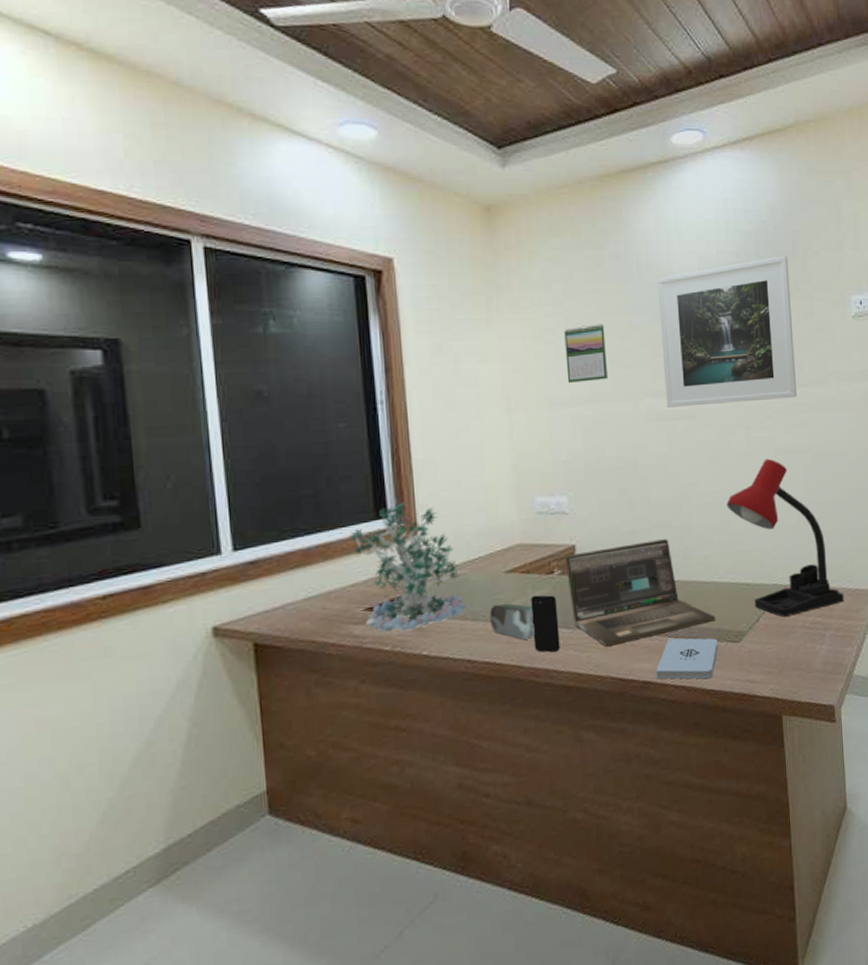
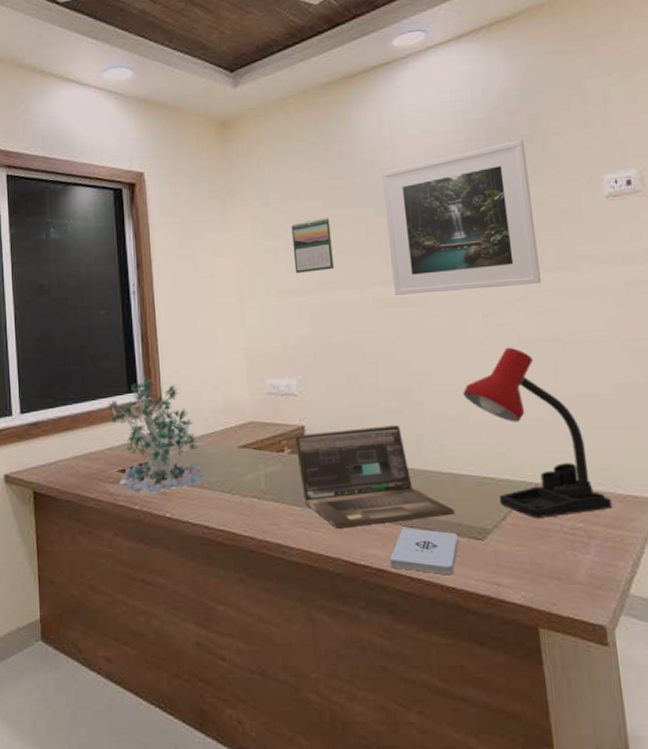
speaker: present [489,603,535,640] -> none [224,476,266,513]
smartphone: present [531,595,560,653] -> none [262,471,291,528]

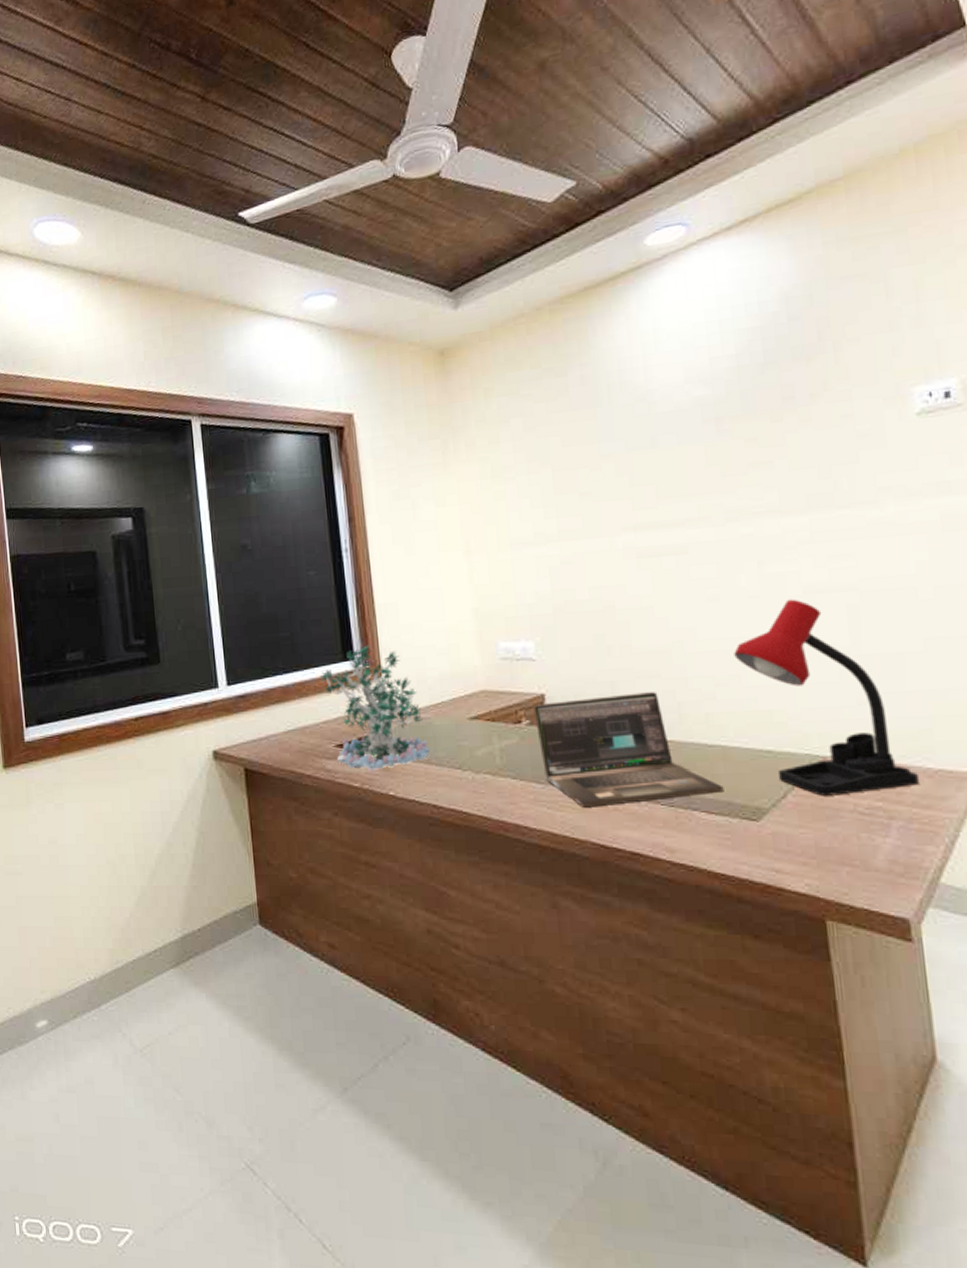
calendar: present [291,218,335,273] -> none [525,456,578,521]
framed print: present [382,140,541,295] -> none [633,350,832,543]
notepad: present [390,528,458,575] -> none [646,807,728,860]

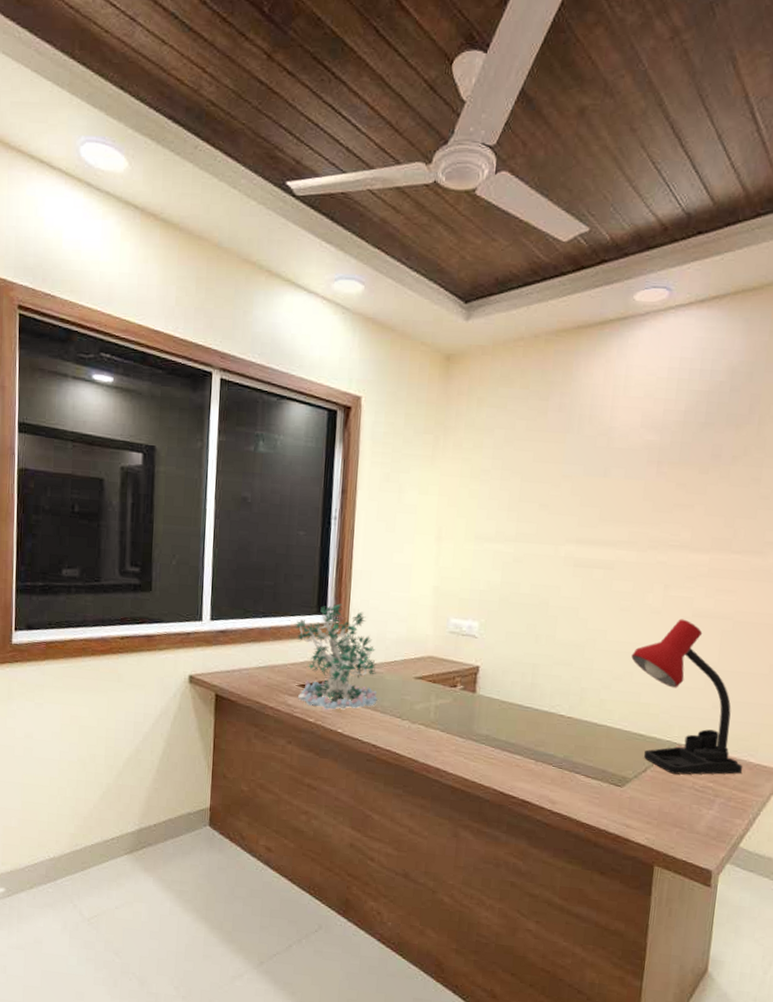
laptop: present [533,692,724,807] -> none [467,673,602,762]

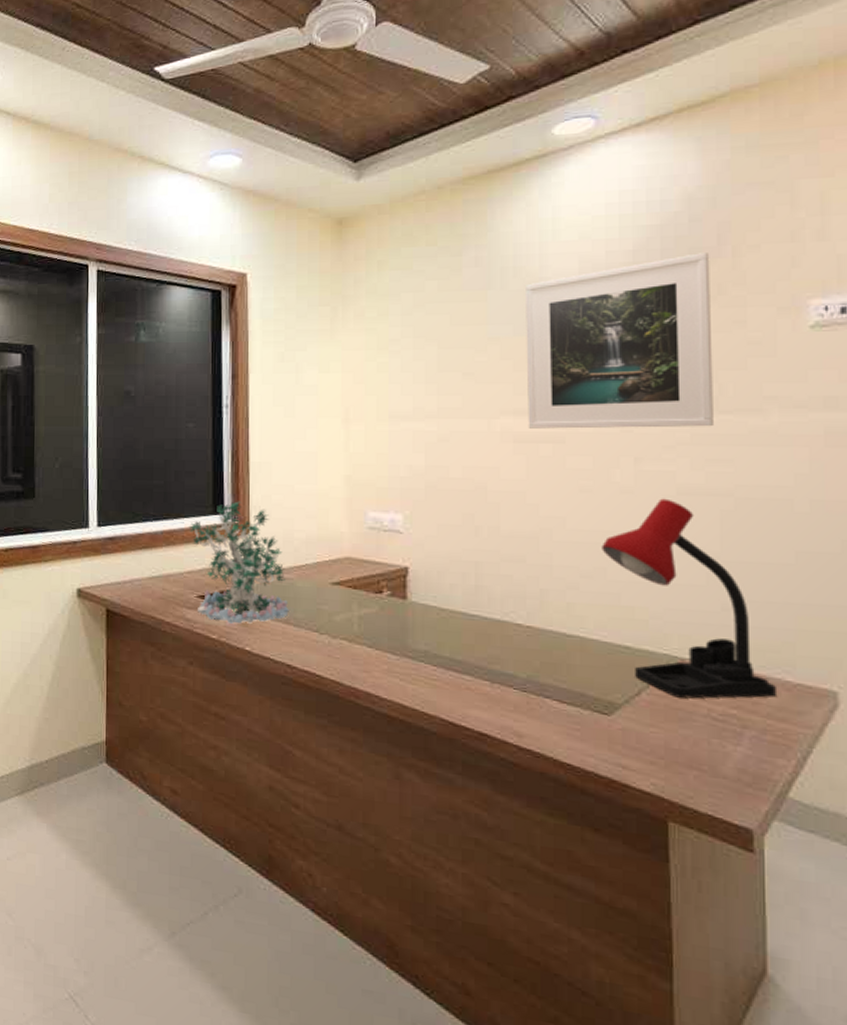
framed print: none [586,418,742,564] -> present [526,253,713,429]

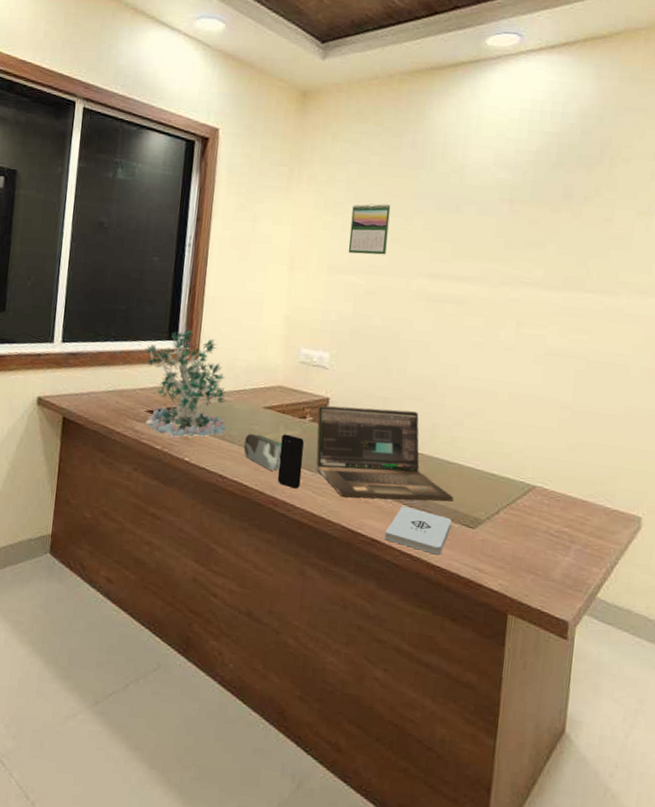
speaker: none [312,614,357,657] -> present [243,433,282,471]
smartphone: none [356,613,384,677] -> present [277,434,304,489]
laptop: none [395,575,578,684] -> present [316,405,454,502]
calendar: none [411,335,459,396] -> present [348,204,391,255]
notepad: none [495,691,579,750] -> present [384,506,451,555]
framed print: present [526,253,713,429] -> none [438,160,593,303]
desk lamp: present [602,498,776,699] -> none [484,356,599,520]

